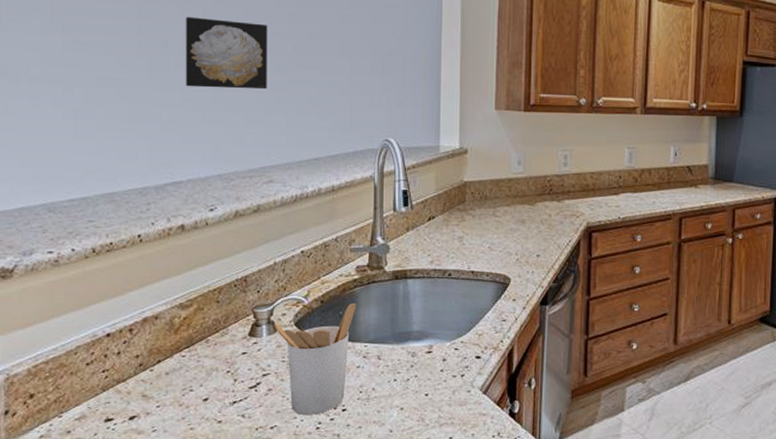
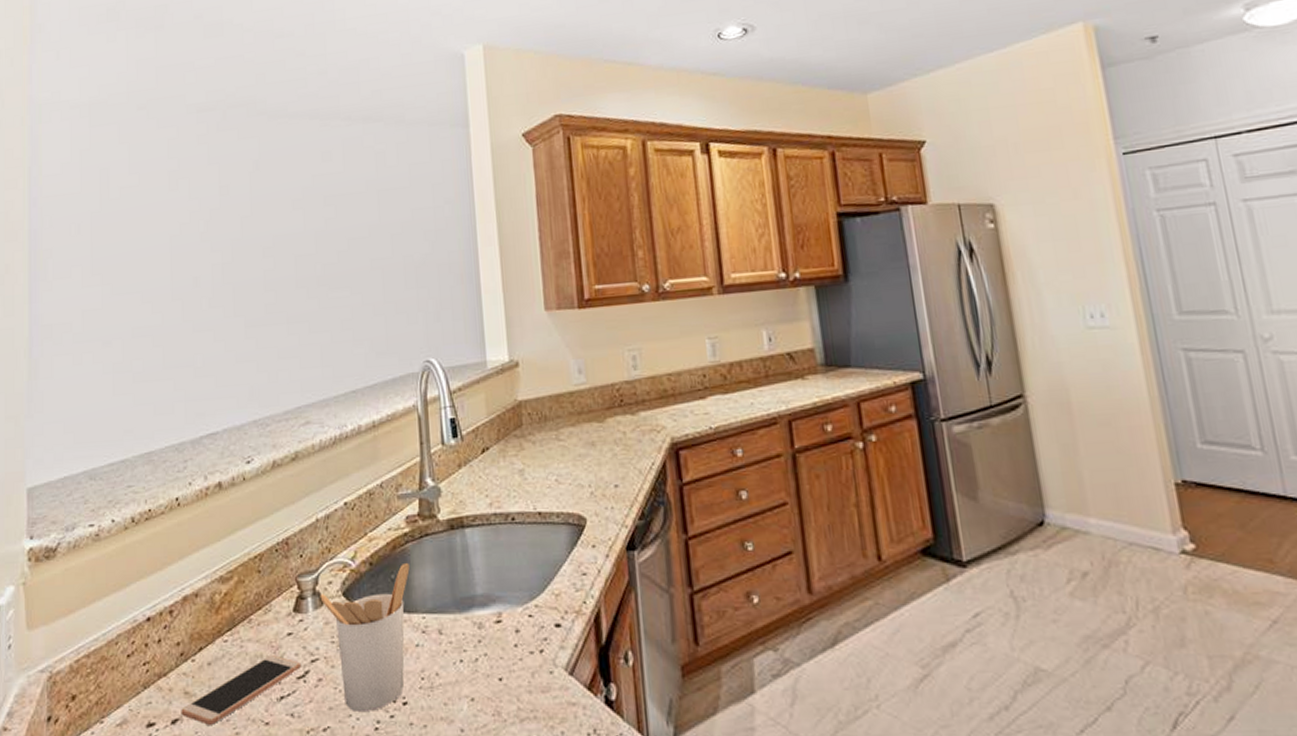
smartphone: none [138,369,253,421] -> present [181,655,301,725]
wall art: present [185,16,268,90] -> none [215,247,299,326]

